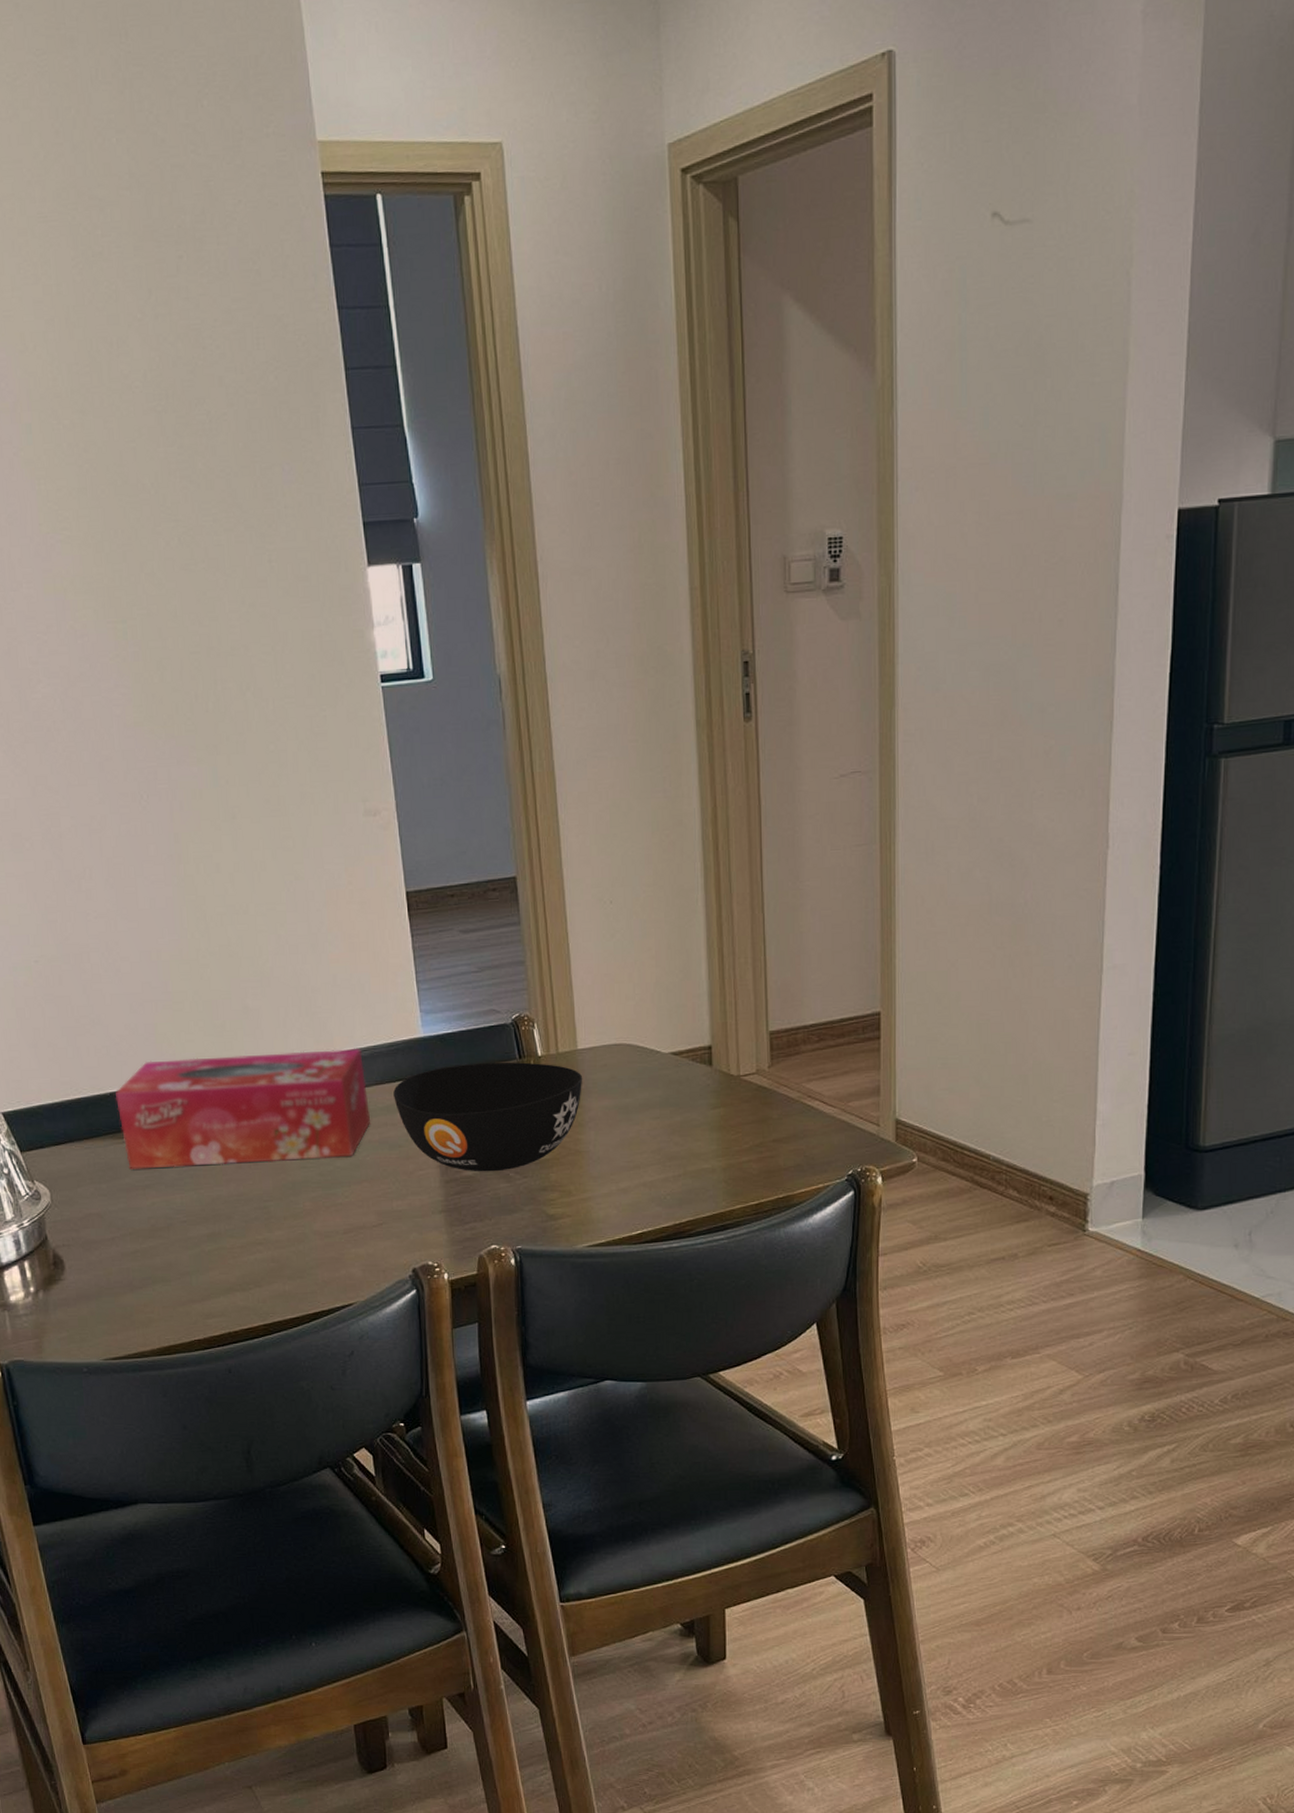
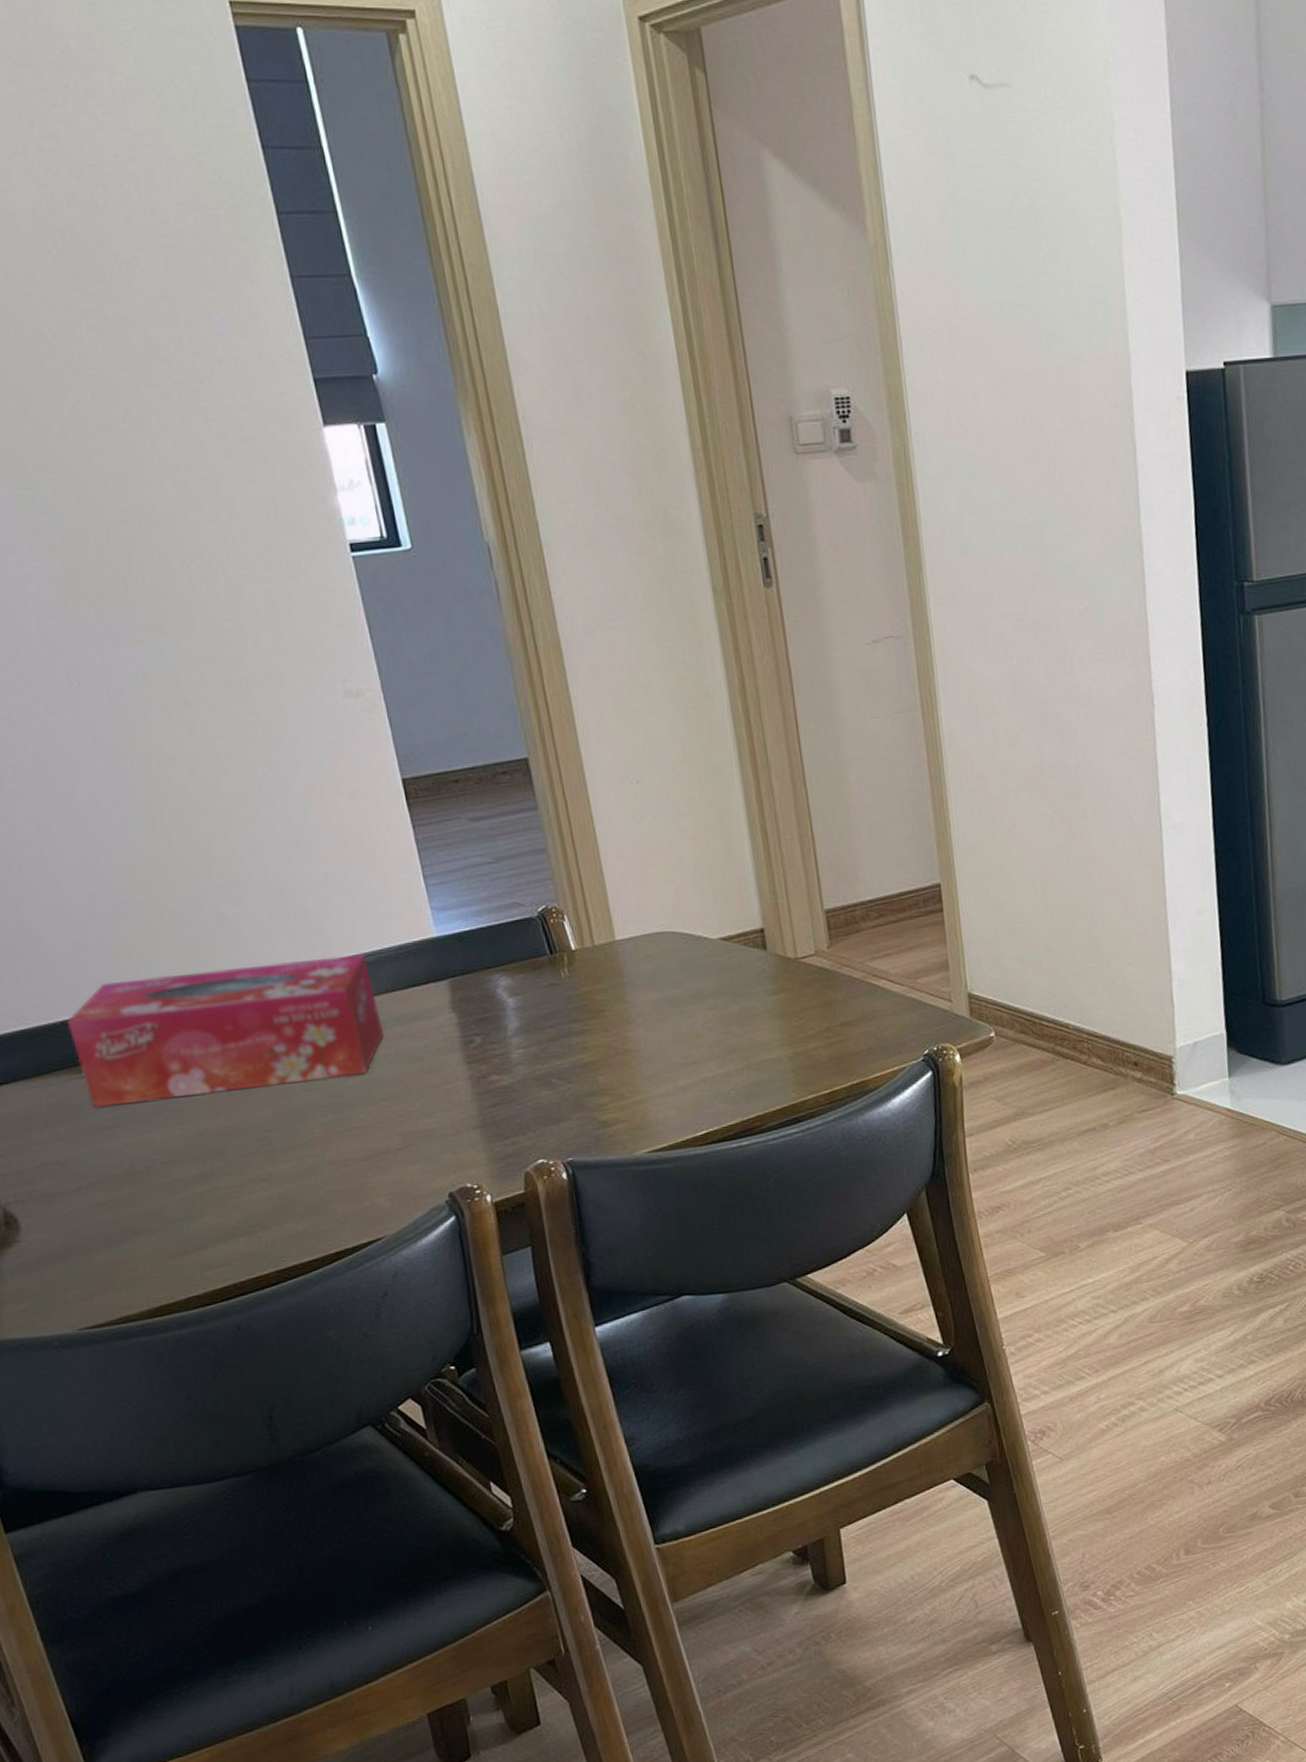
bowl: present [393,1062,583,1172] -> none [407,957,625,1081]

